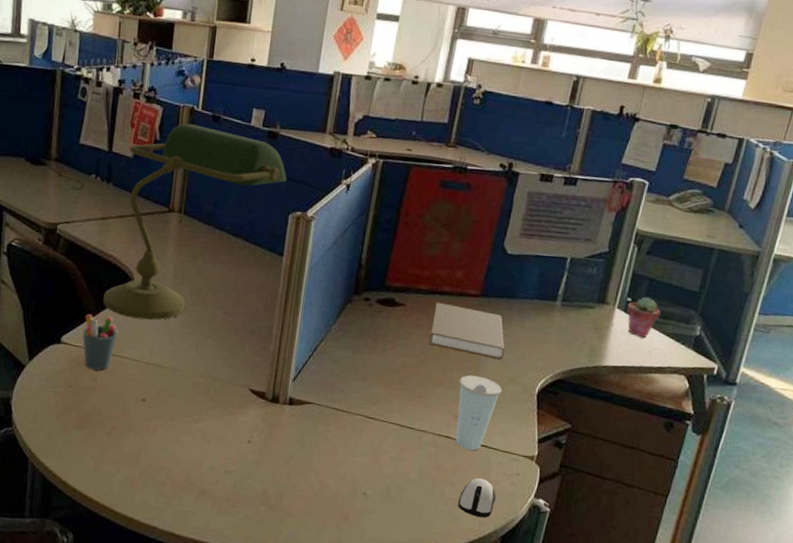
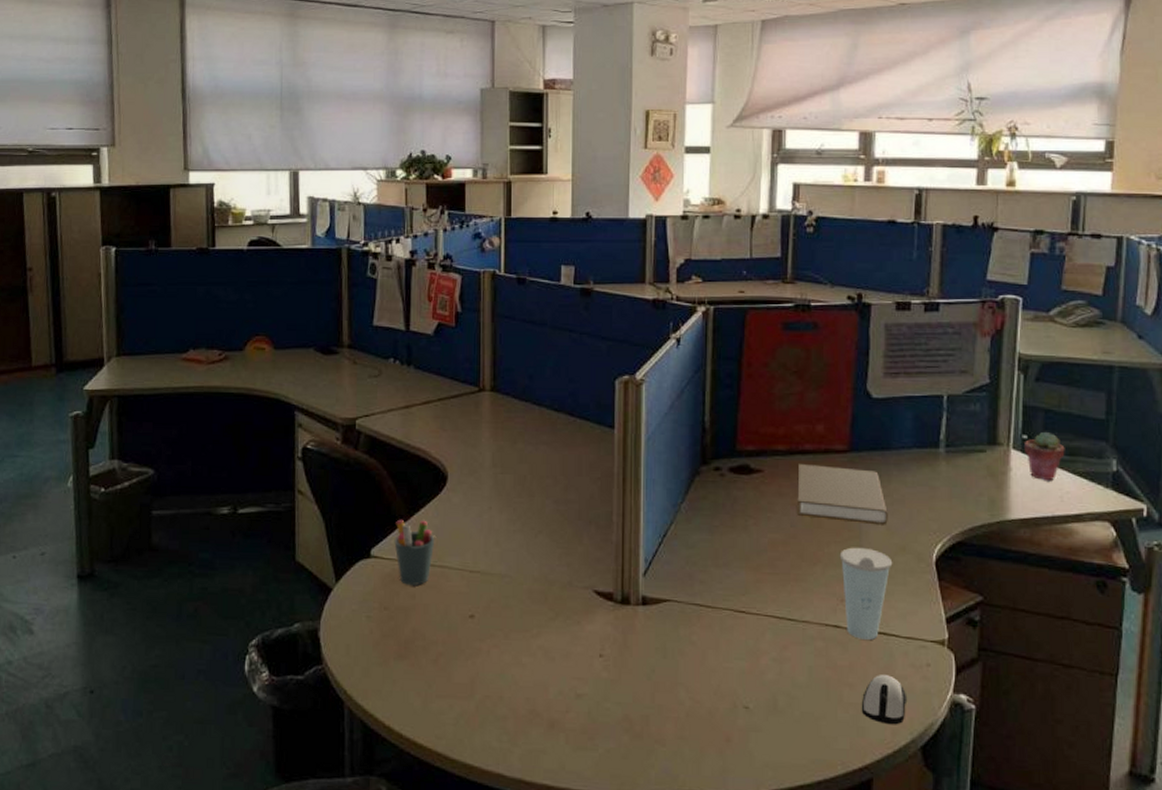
desk lamp: present [103,123,287,320] -> none [415,290,608,520]

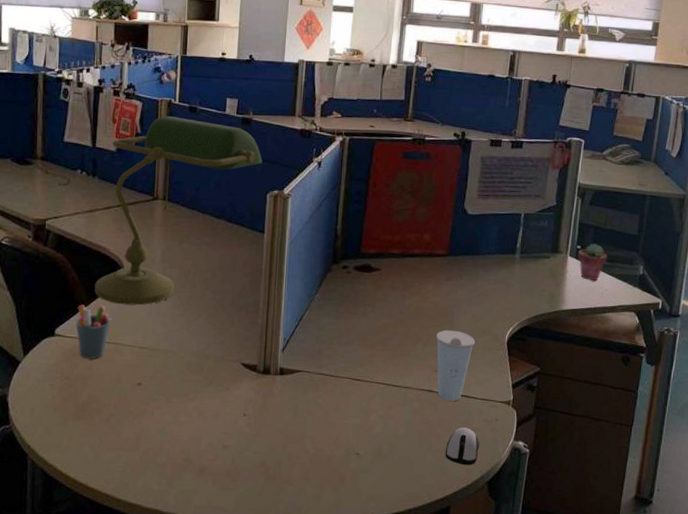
desk lamp: none [415,290,608,520] -> present [94,116,263,306]
book: present [797,463,888,525] -> none [405,264,474,313]

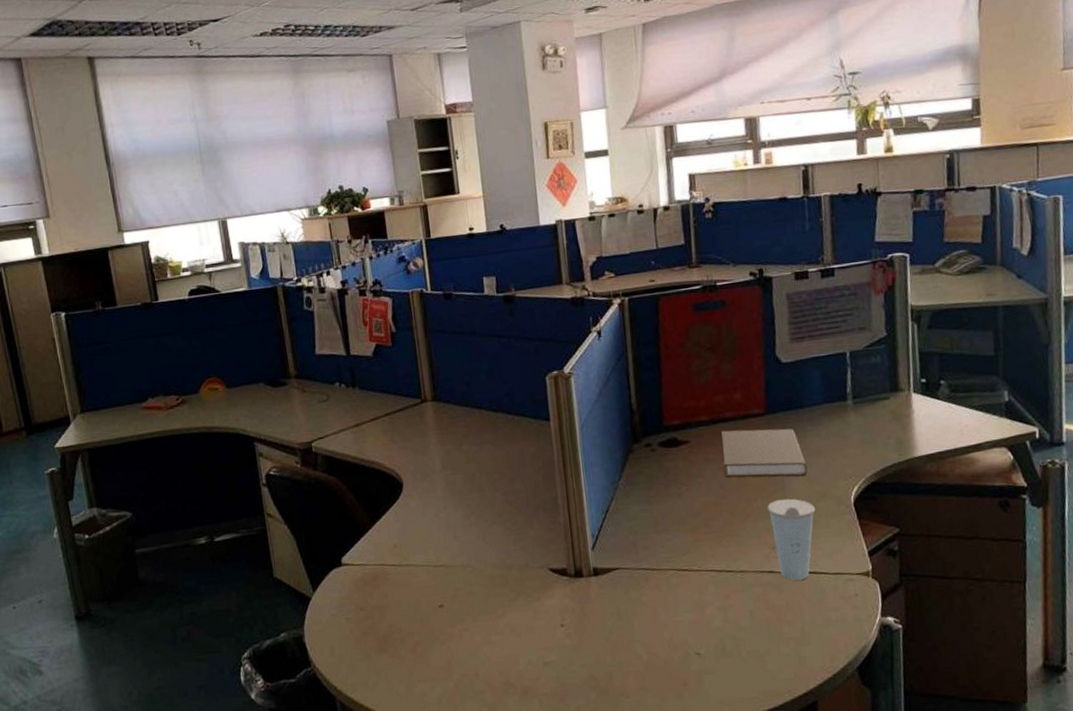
pen holder: present [76,304,111,359] -> none [361,526,399,586]
desk lamp: present [94,116,263,306] -> none [367,307,535,523]
book: none [405,264,474,313] -> present [721,428,808,478]
computer mouse: present [445,428,480,466] -> none [800,609,841,652]
potted succulent: present [578,243,607,281] -> none [924,373,961,418]

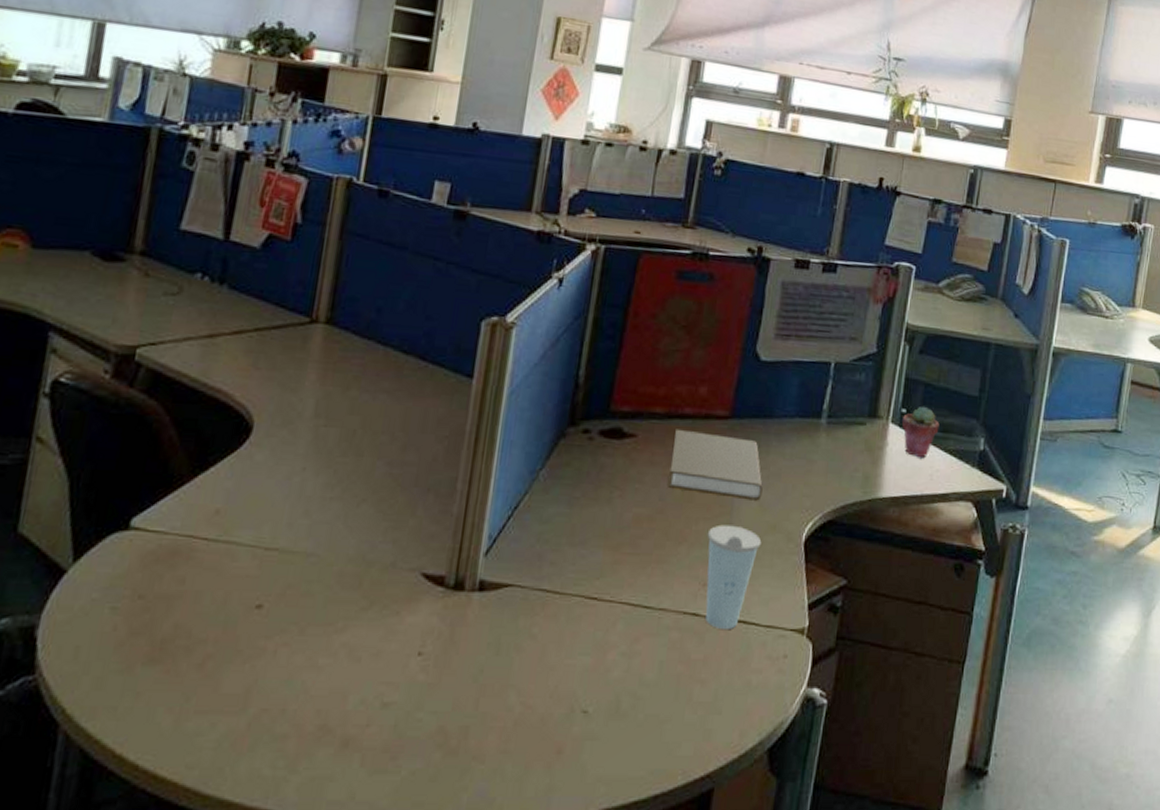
potted succulent: none [924,373,961,418] -> present [902,406,940,458]

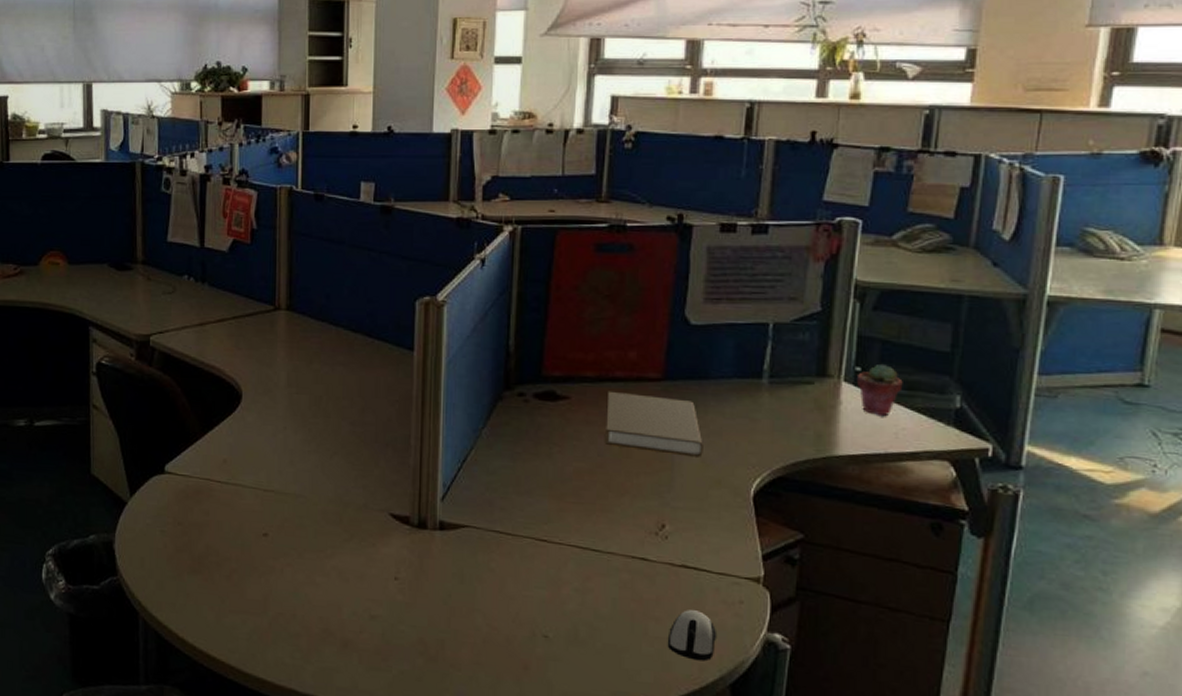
cup: present [705,524,762,629] -> none [649,479,707,574]
computer mouse: none [710,669,760,726] -> present [667,610,718,662]

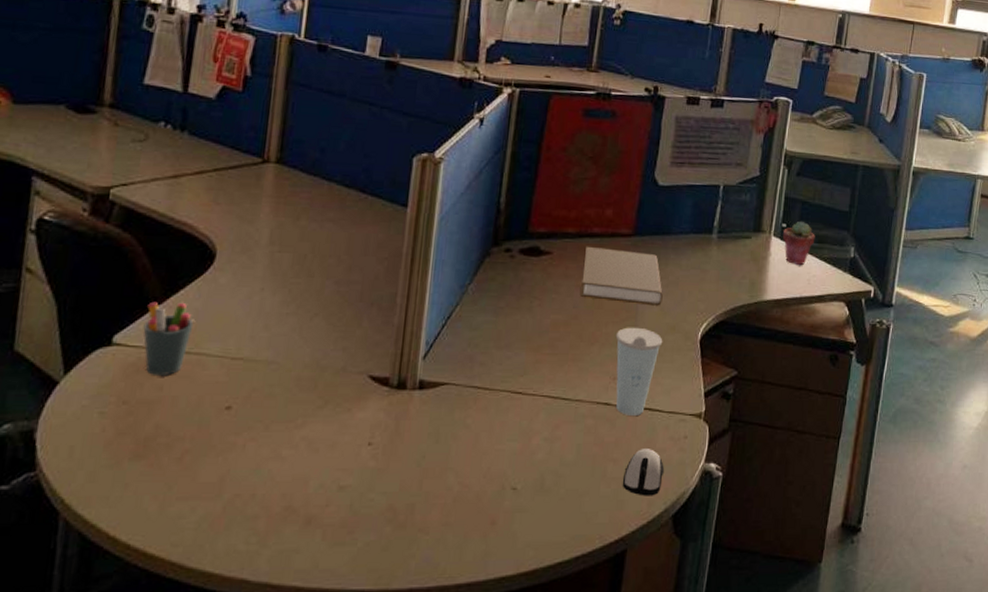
pen holder: none [188,436,229,502] -> present [143,301,194,375]
cup: none [649,479,707,574] -> present [615,327,663,415]

